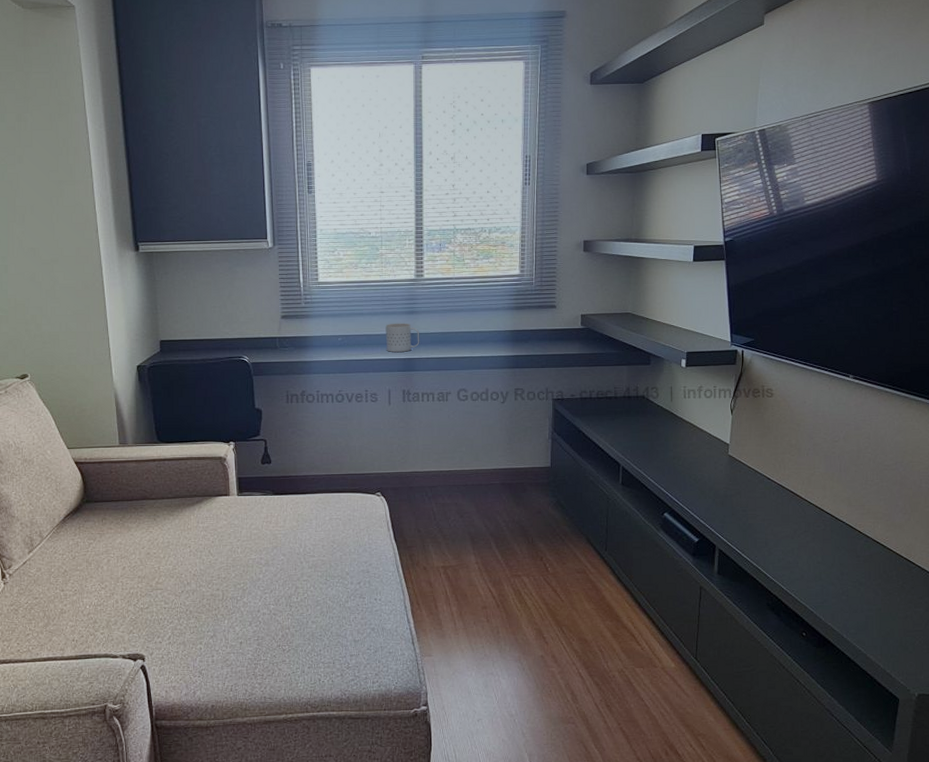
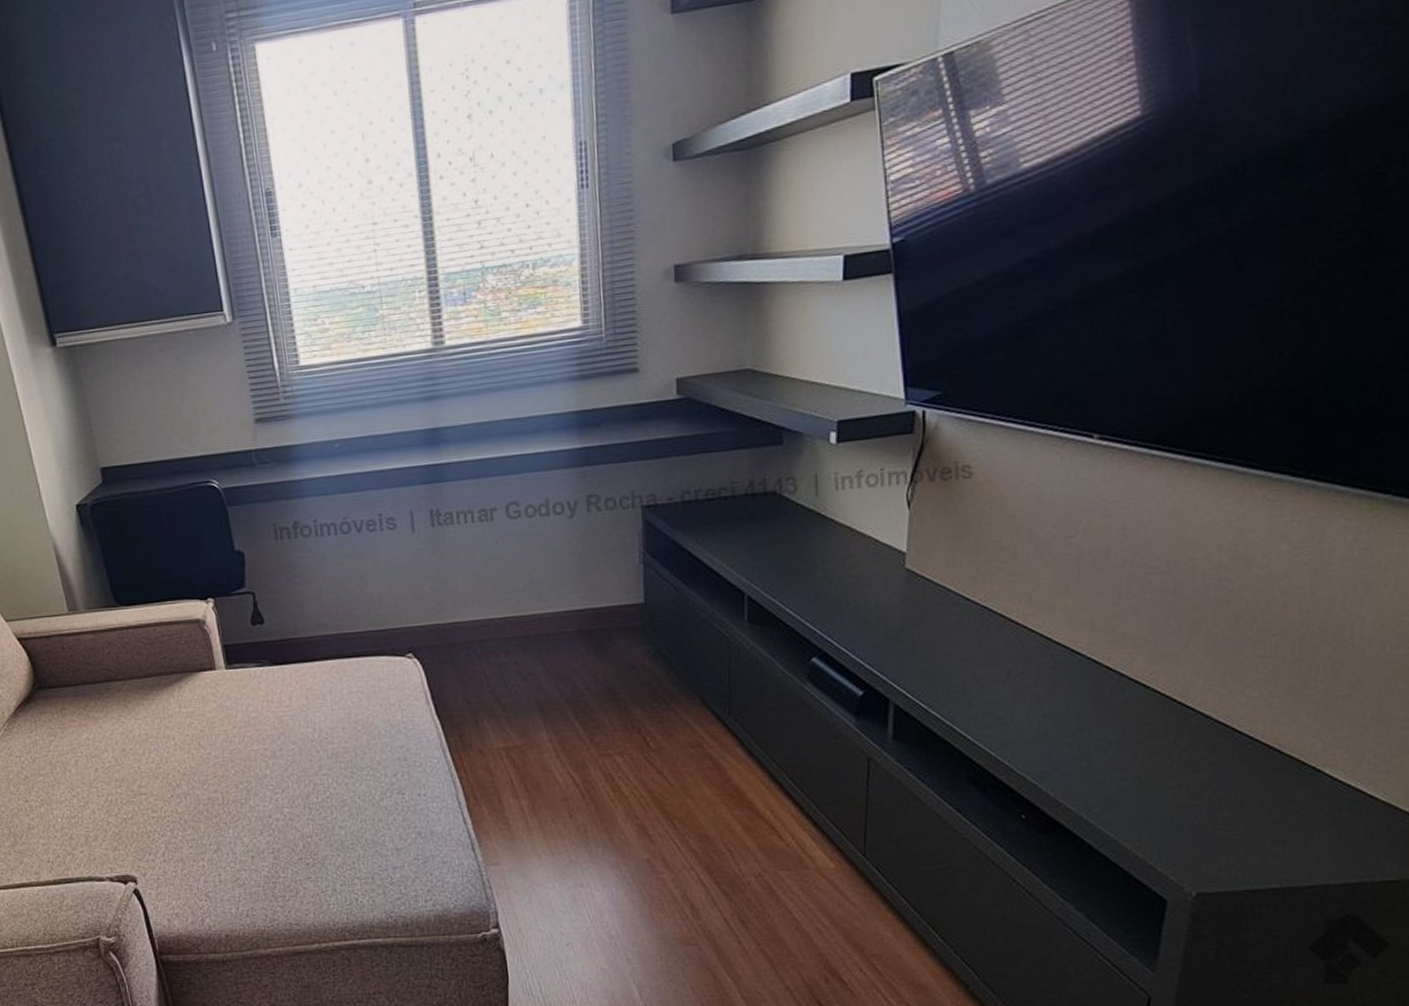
mug: present [385,323,420,352] -> none [397,413,448,458]

